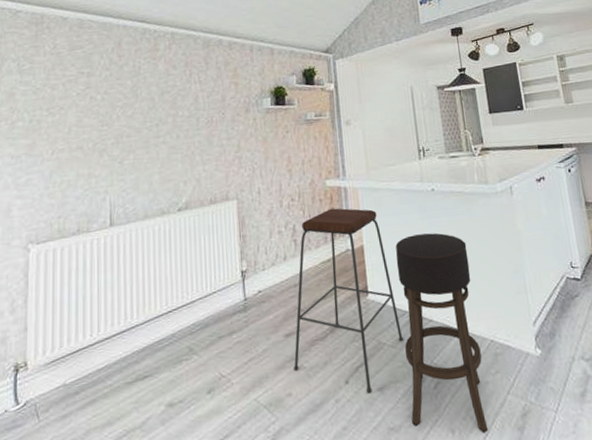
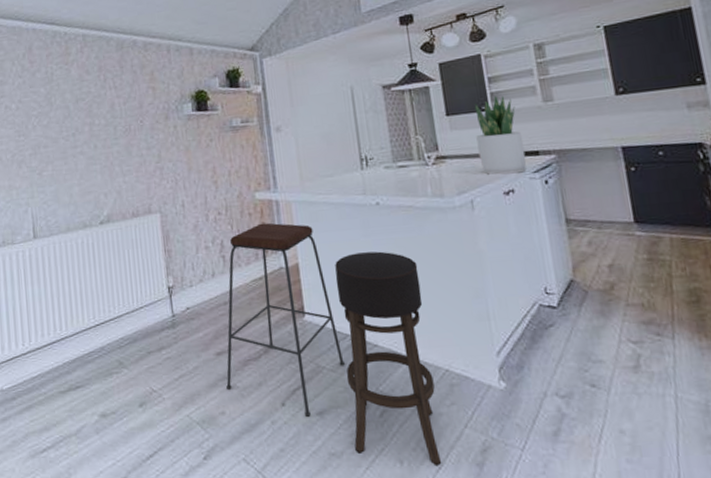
planter: none [511,97,554,165] -> present [474,95,527,175]

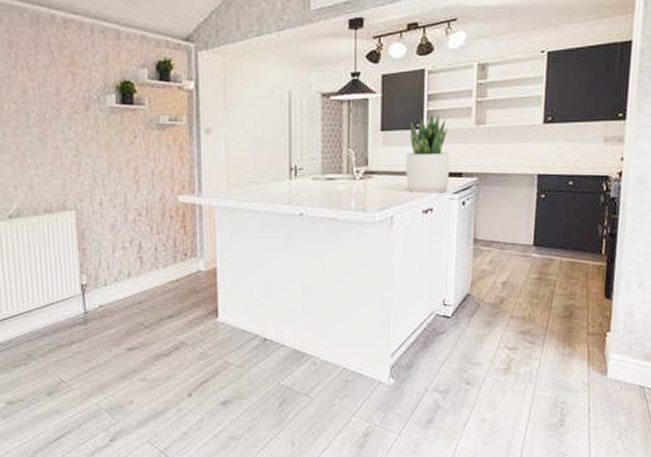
bar stool: present [226,223,345,417] -> none [136,226,252,406]
bar stool: present [335,251,442,467] -> none [251,260,331,447]

